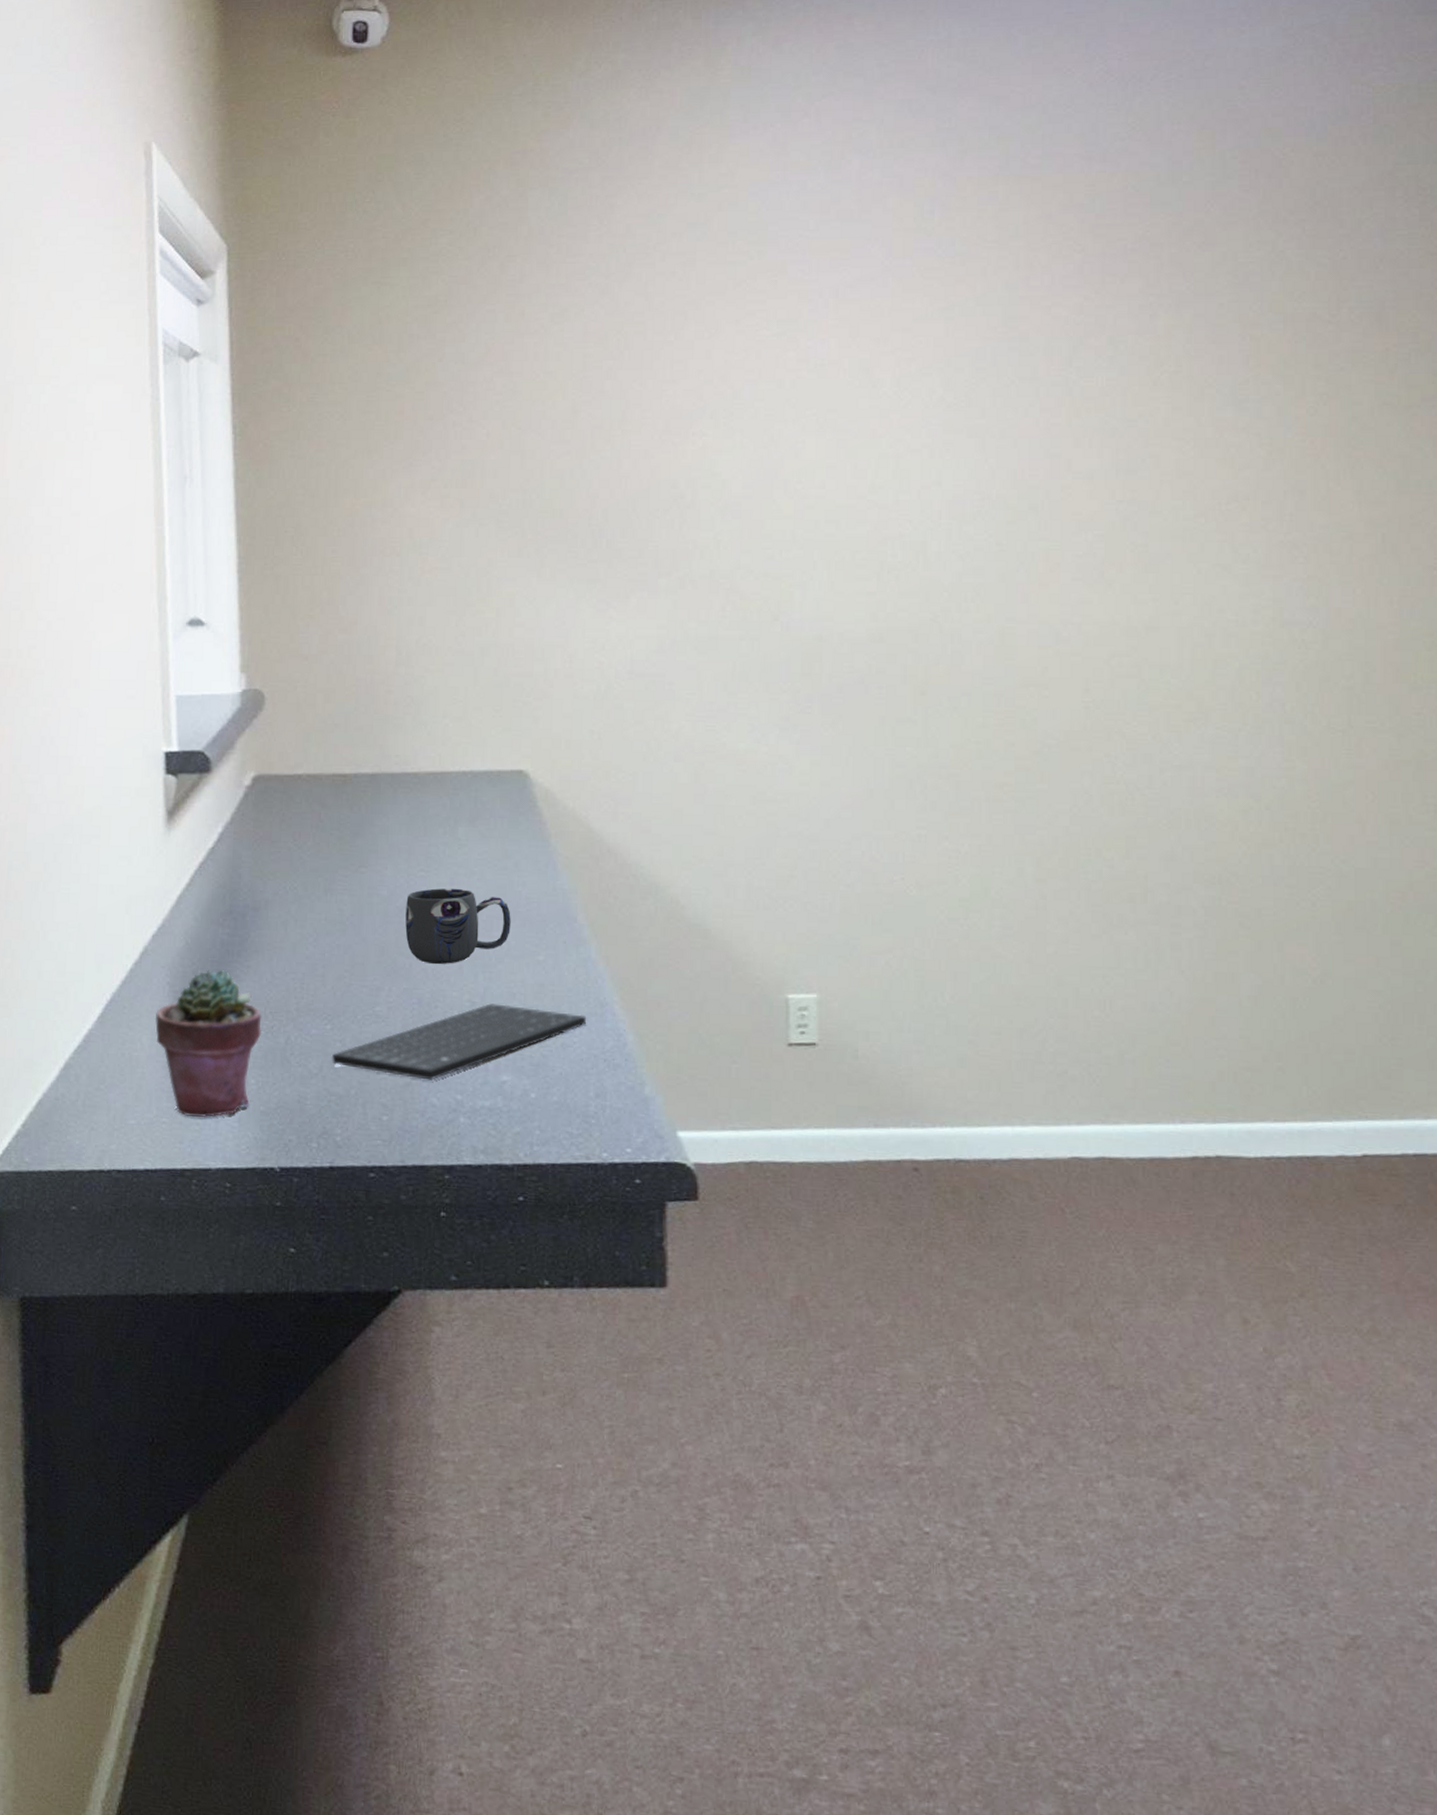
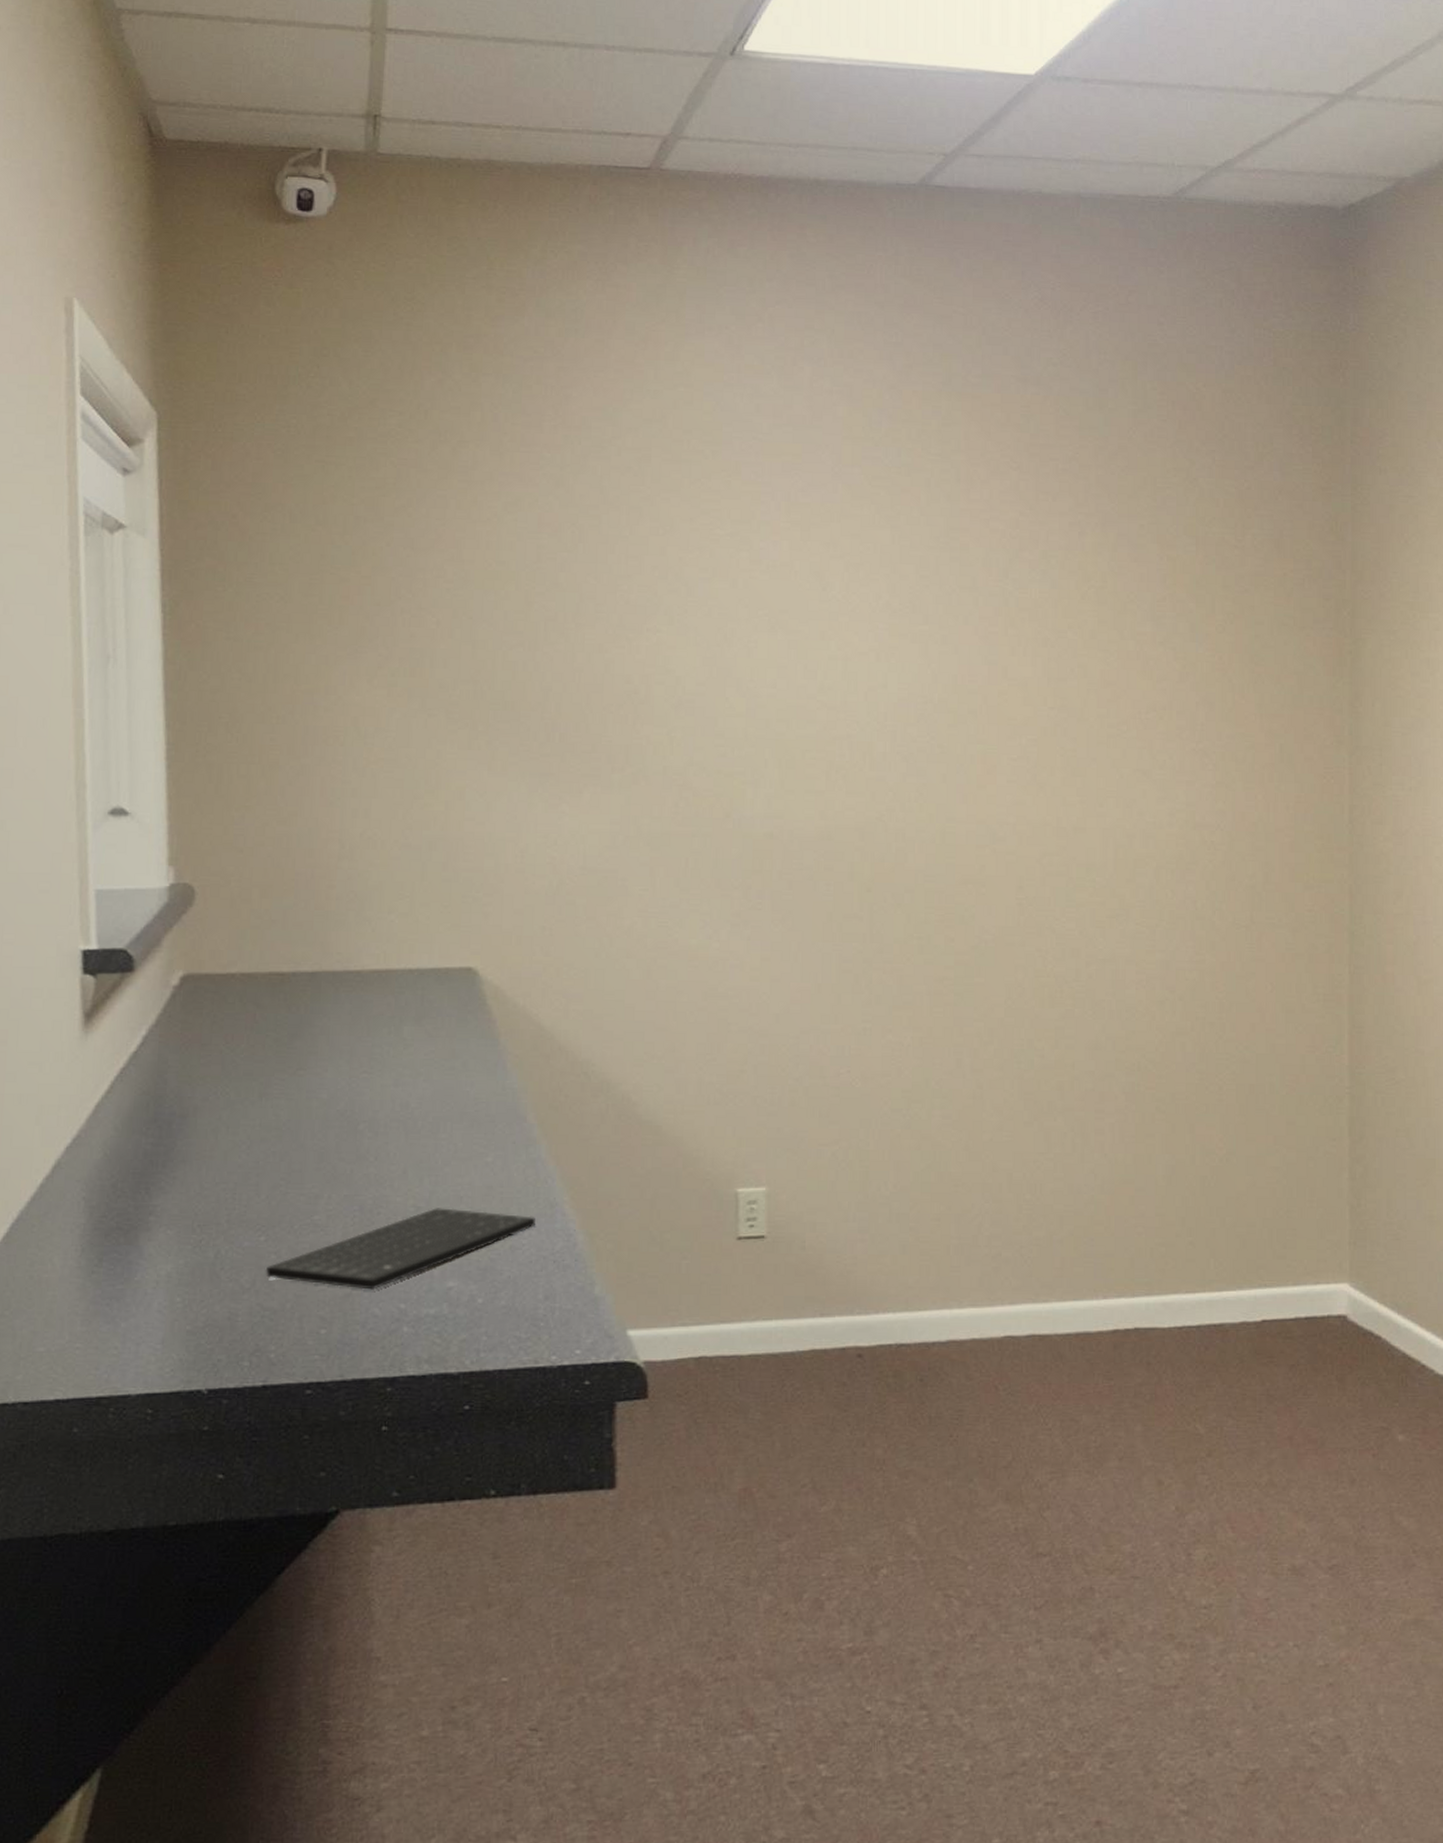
potted succulent: present [154,969,262,1118] -> none [68,1182,189,1340]
mug: present [405,888,511,964] -> none [346,1090,459,1169]

